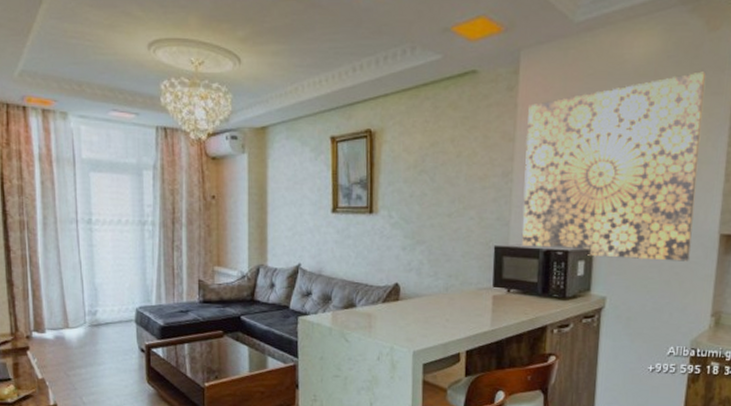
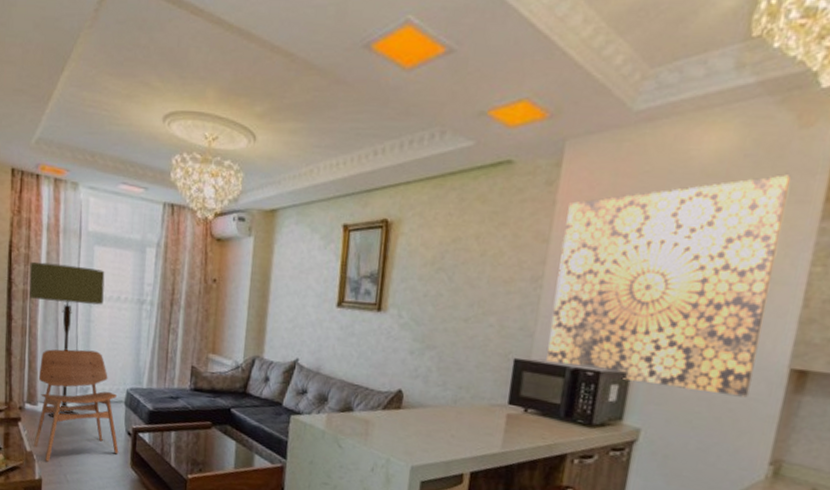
floor lamp: none [24,192,104,343] -> present [29,261,105,417]
dining chair: none [44,274,134,387] -> present [34,349,119,462]

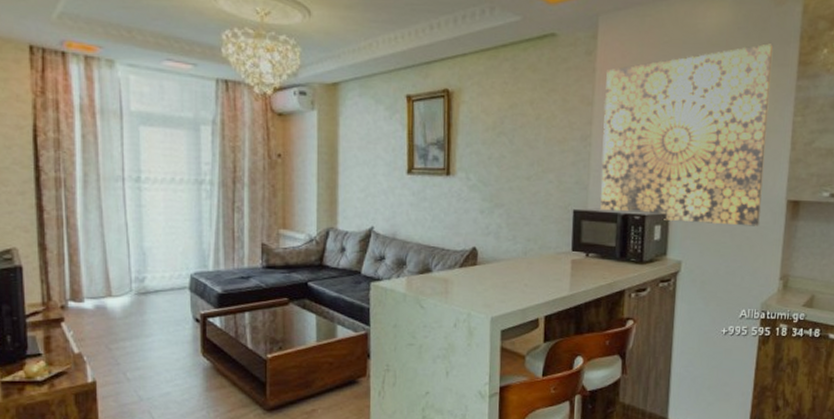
floor lamp: present [29,261,105,417] -> none [61,146,155,313]
dining chair: present [34,349,119,462] -> none [82,237,187,362]

